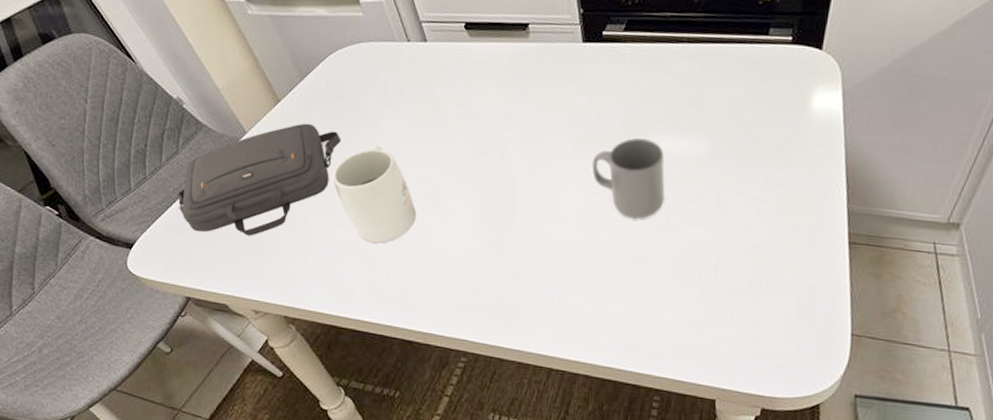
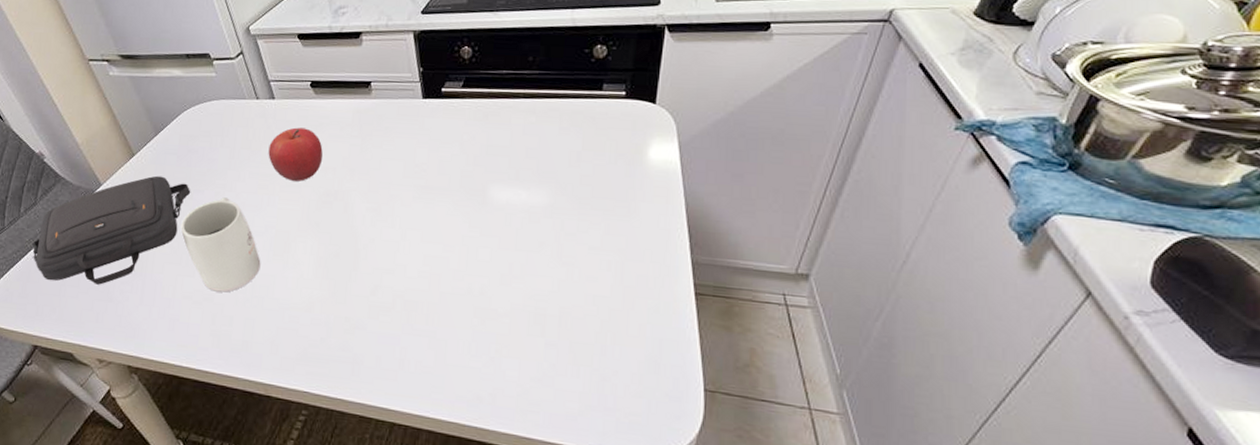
fruit: none [421,72,479,130] -> present [268,127,323,182]
cup: present [591,137,665,219] -> none [432,188,506,269]

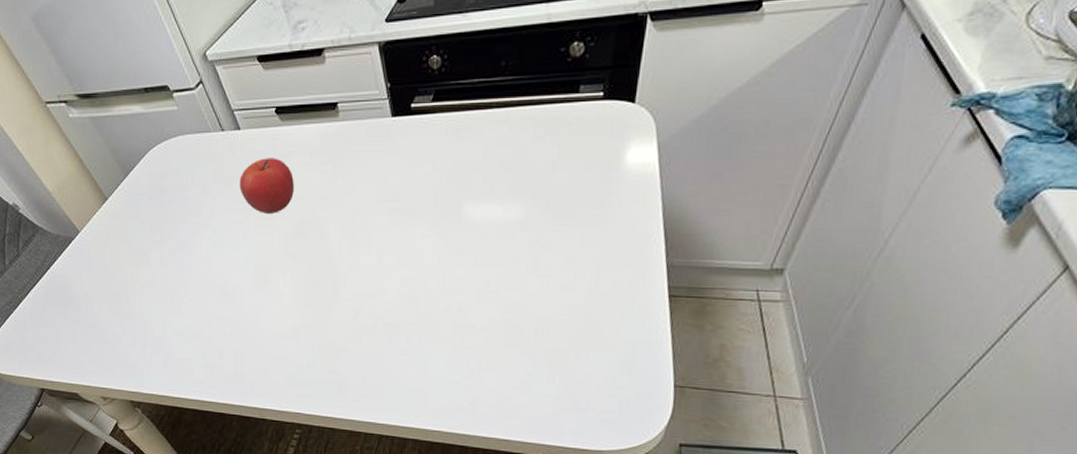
laptop bag: present [31,175,191,285] -> none [21,218,168,329]
mug: present [180,197,261,293] -> none [162,235,244,327]

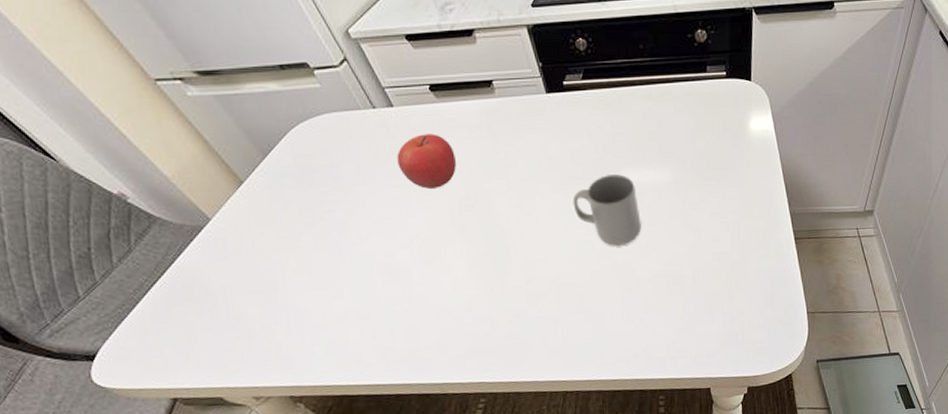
cup: none [408,207,482,287] -> present [572,174,642,246]

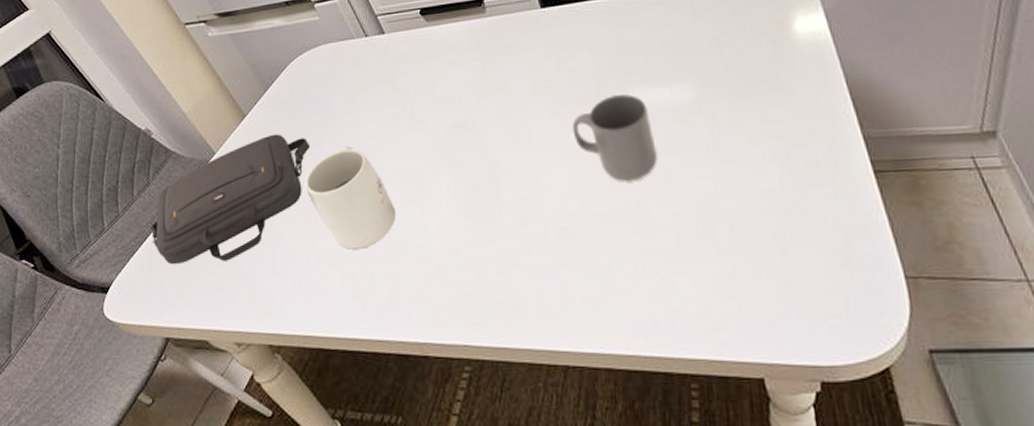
laptop bag: none [138,201,320,330] -> present [149,134,311,265]
mug: none [316,214,413,309] -> present [305,146,396,250]
fruit: present [397,134,456,189] -> none [386,59,444,118]

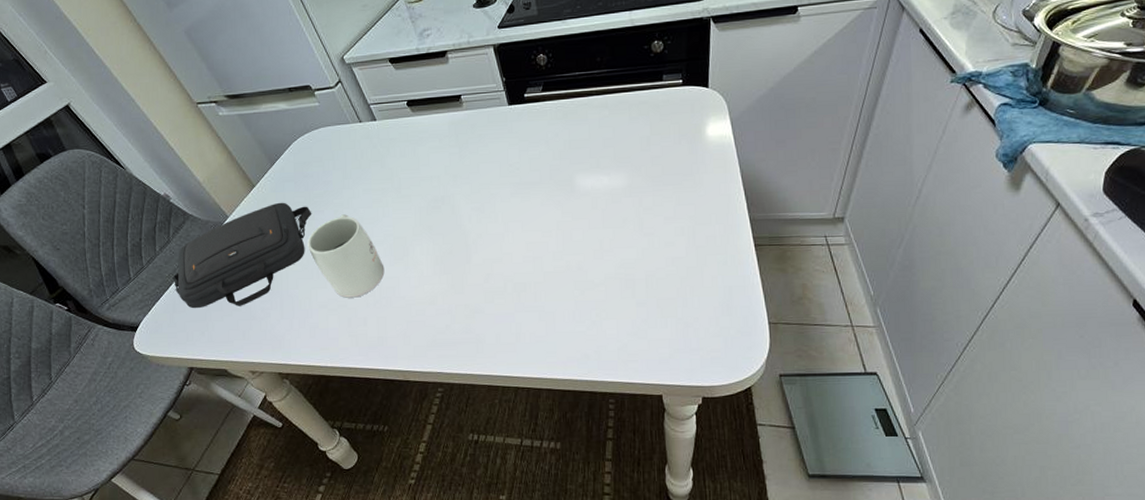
cup: present [572,94,658,181] -> none [529,179,595,248]

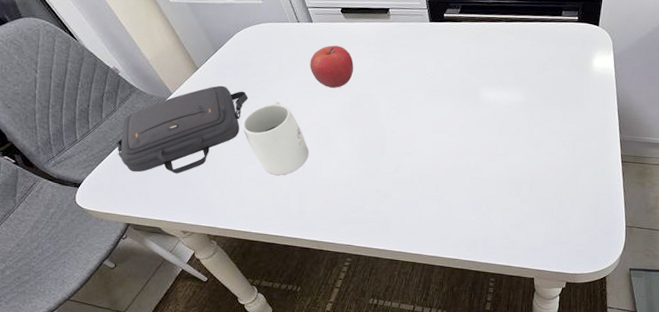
fruit: none [377,143,426,192] -> present [310,45,353,88]

